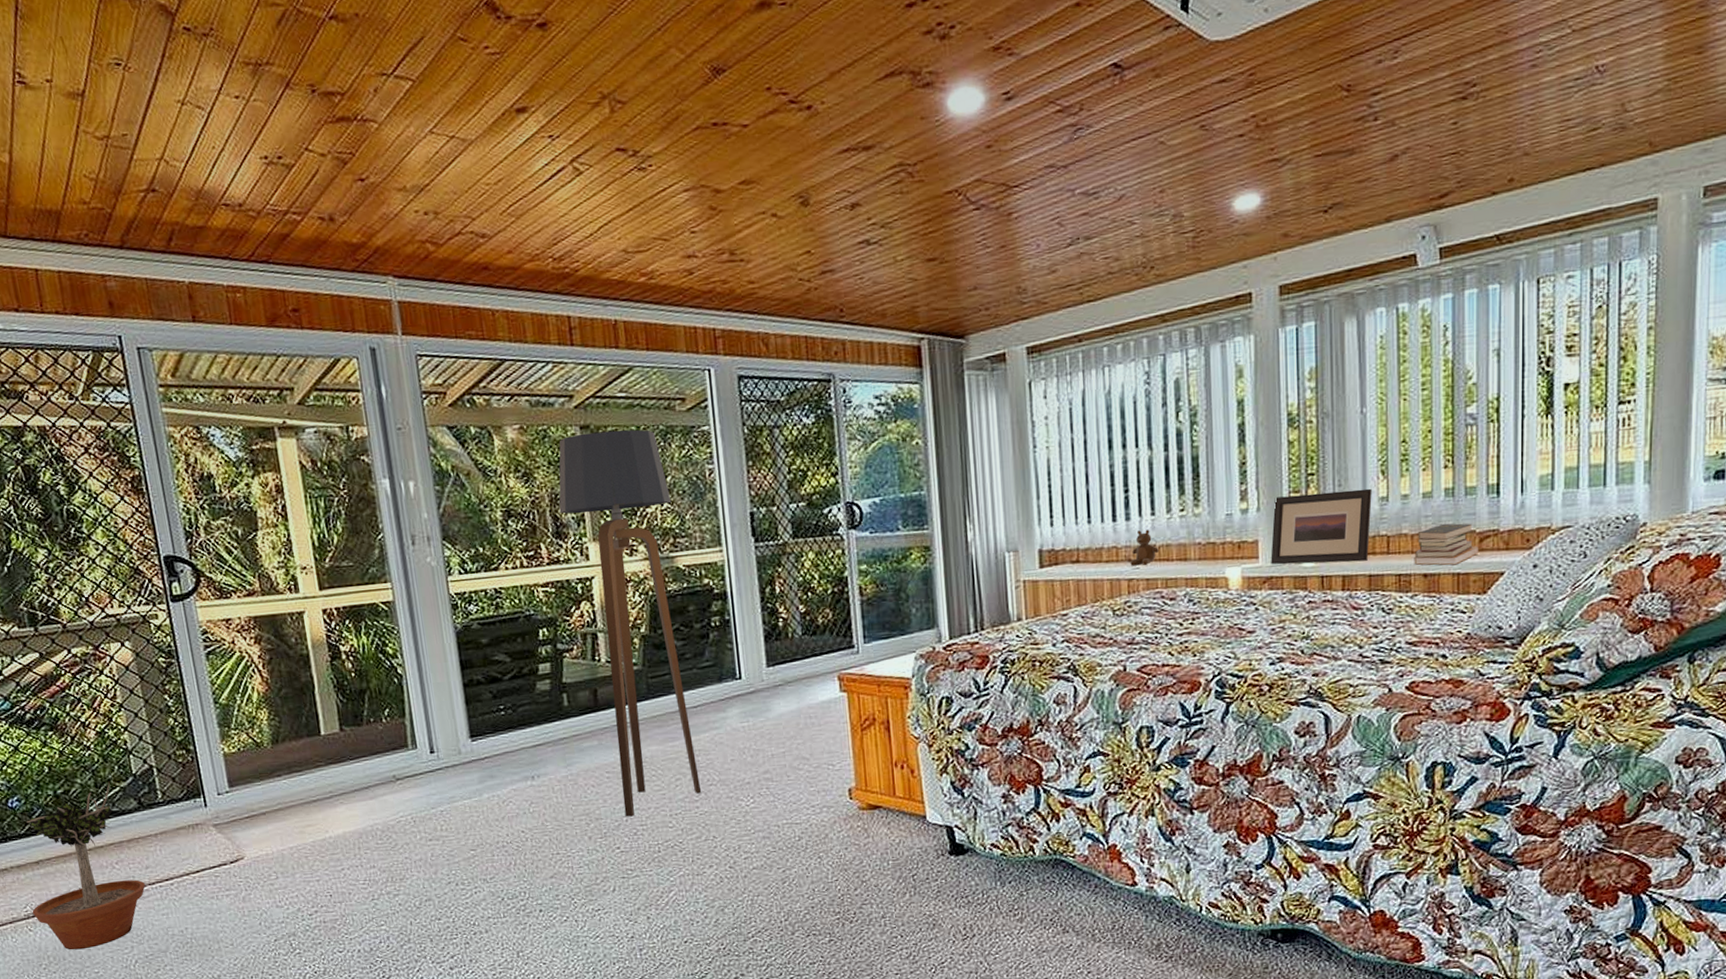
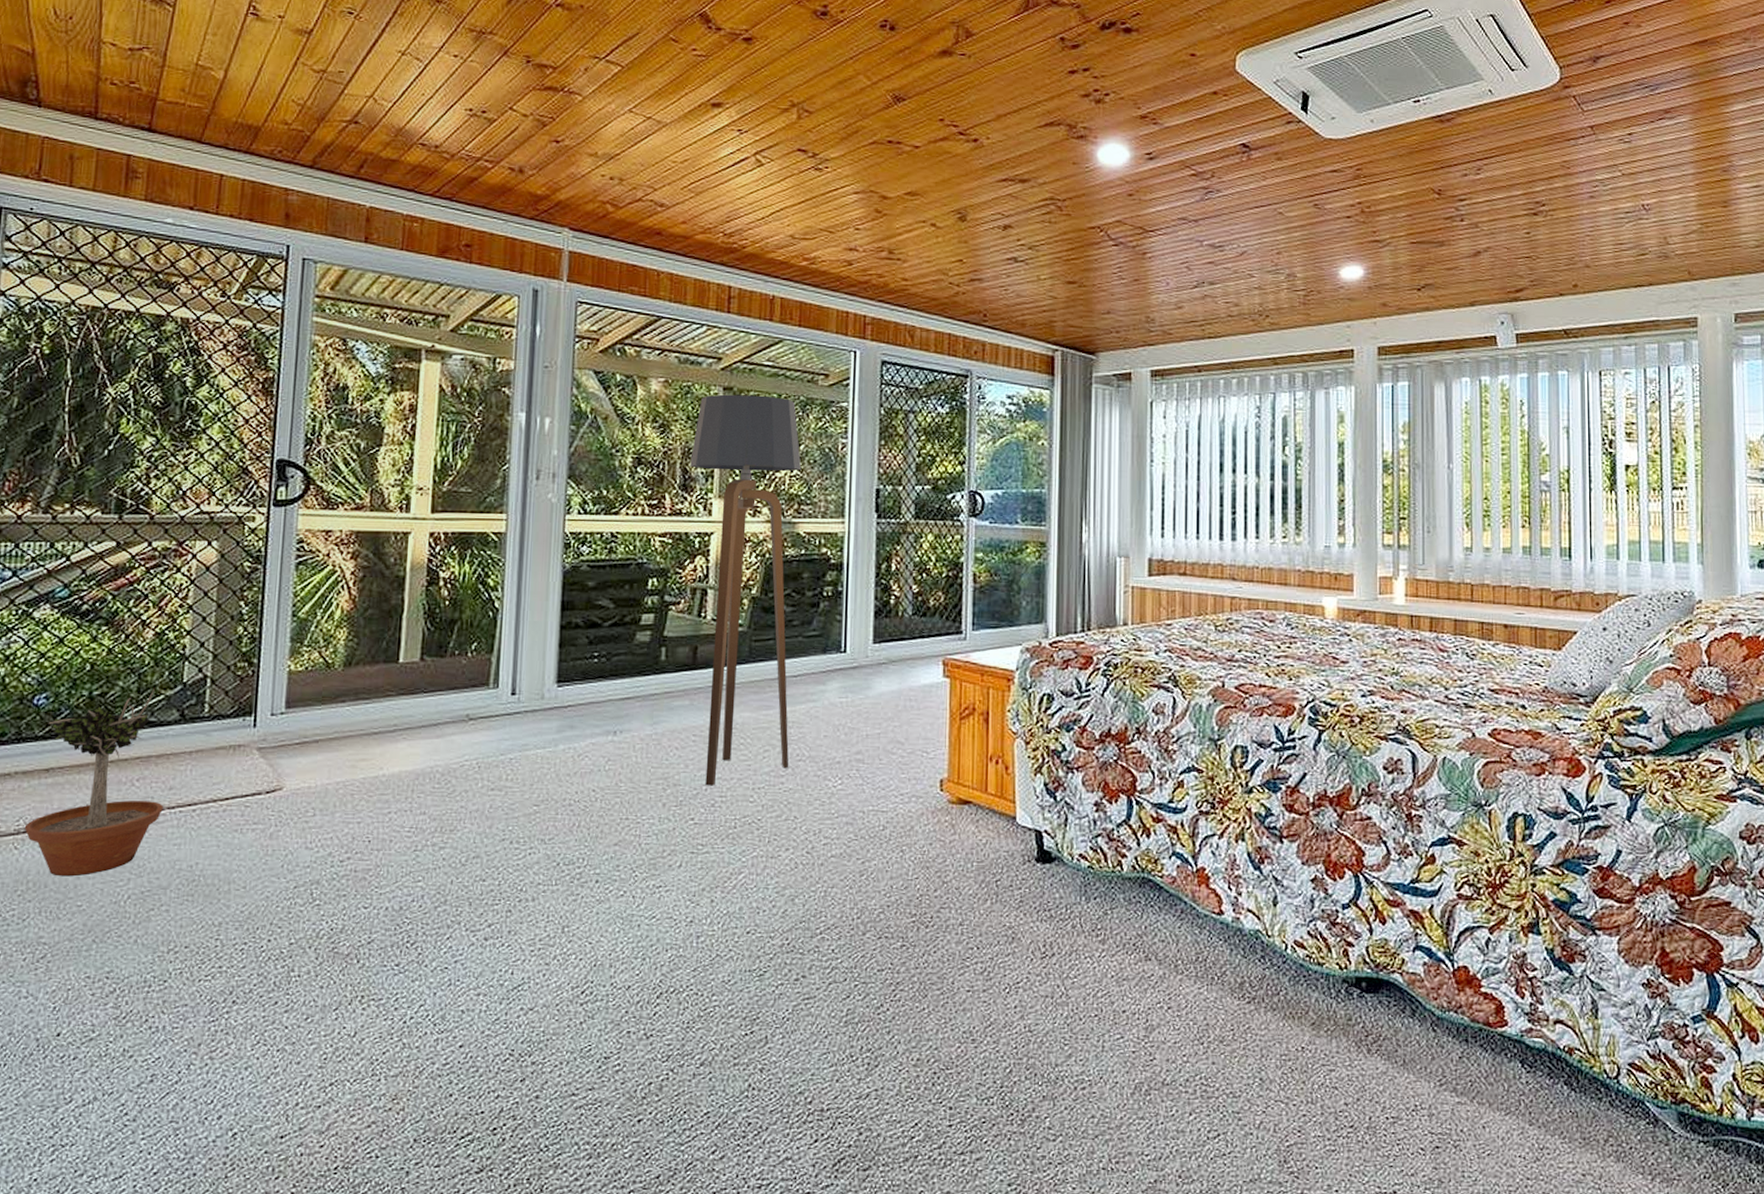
teddy bear: present [1130,529,1159,566] -> none [1234,551,1261,586]
picture frame: present [1270,488,1372,565] -> none [1364,536,1457,606]
books: present [1414,523,1479,566] -> none [1495,579,1554,620]

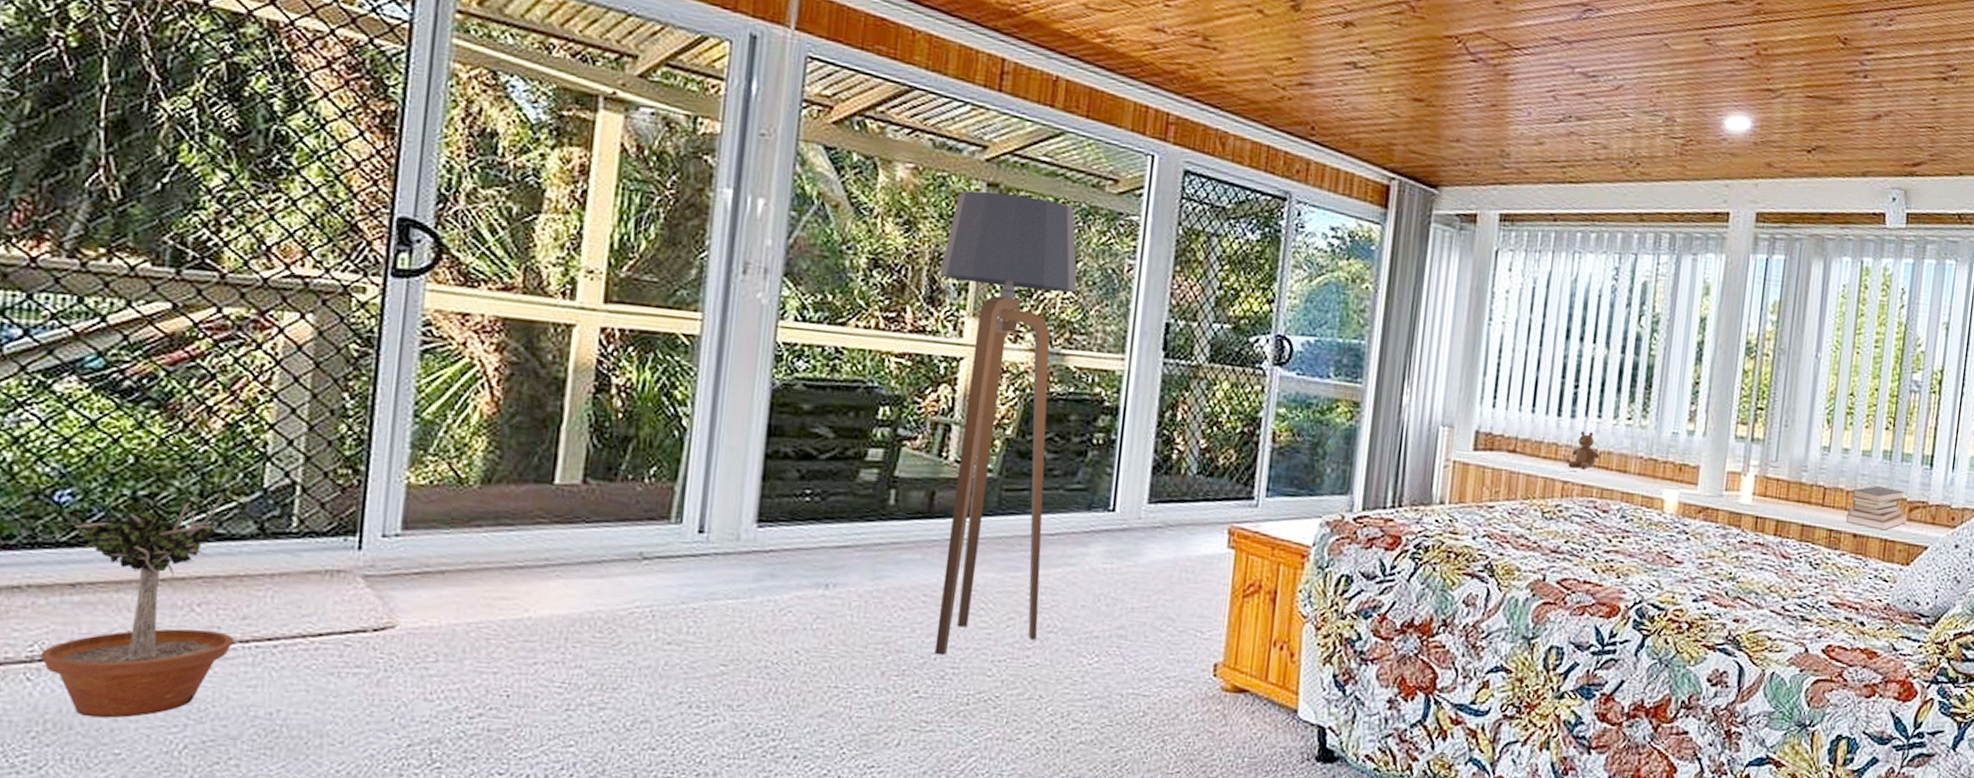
teddy bear: none [1234,551,1261,586] -> present [1568,431,1600,471]
books: none [1495,579,1554,620] -> present [1846,485,1908,531]

